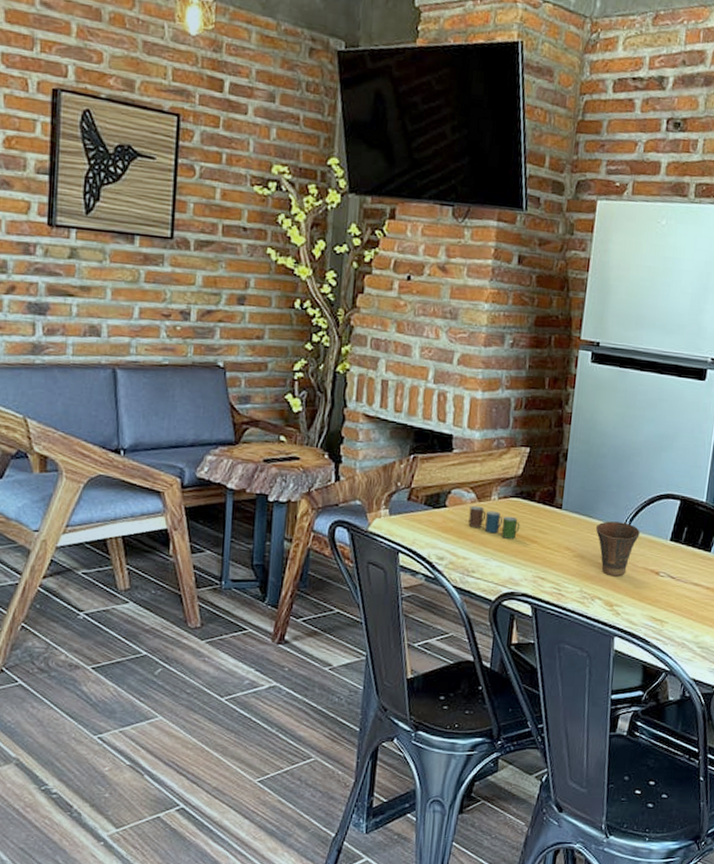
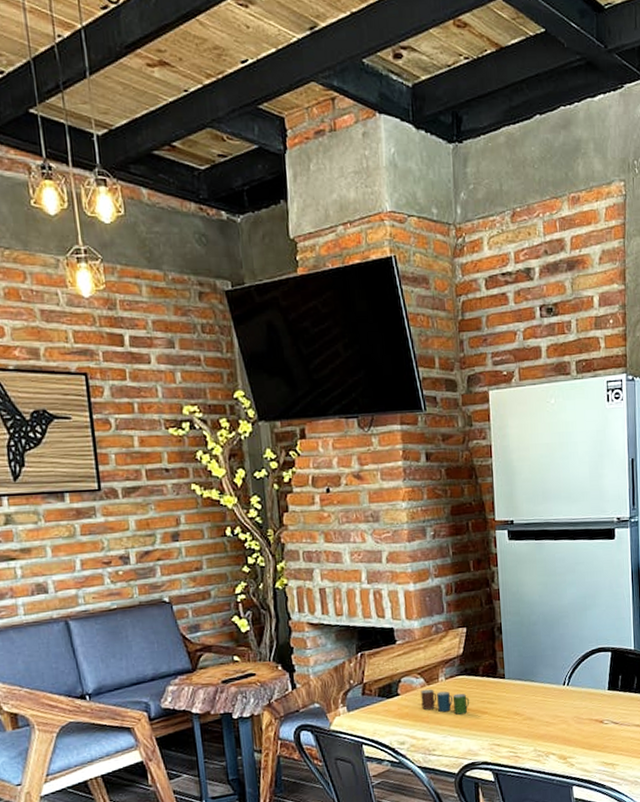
cup: present [596,521,640,577] -> none [539,680,580,732]

